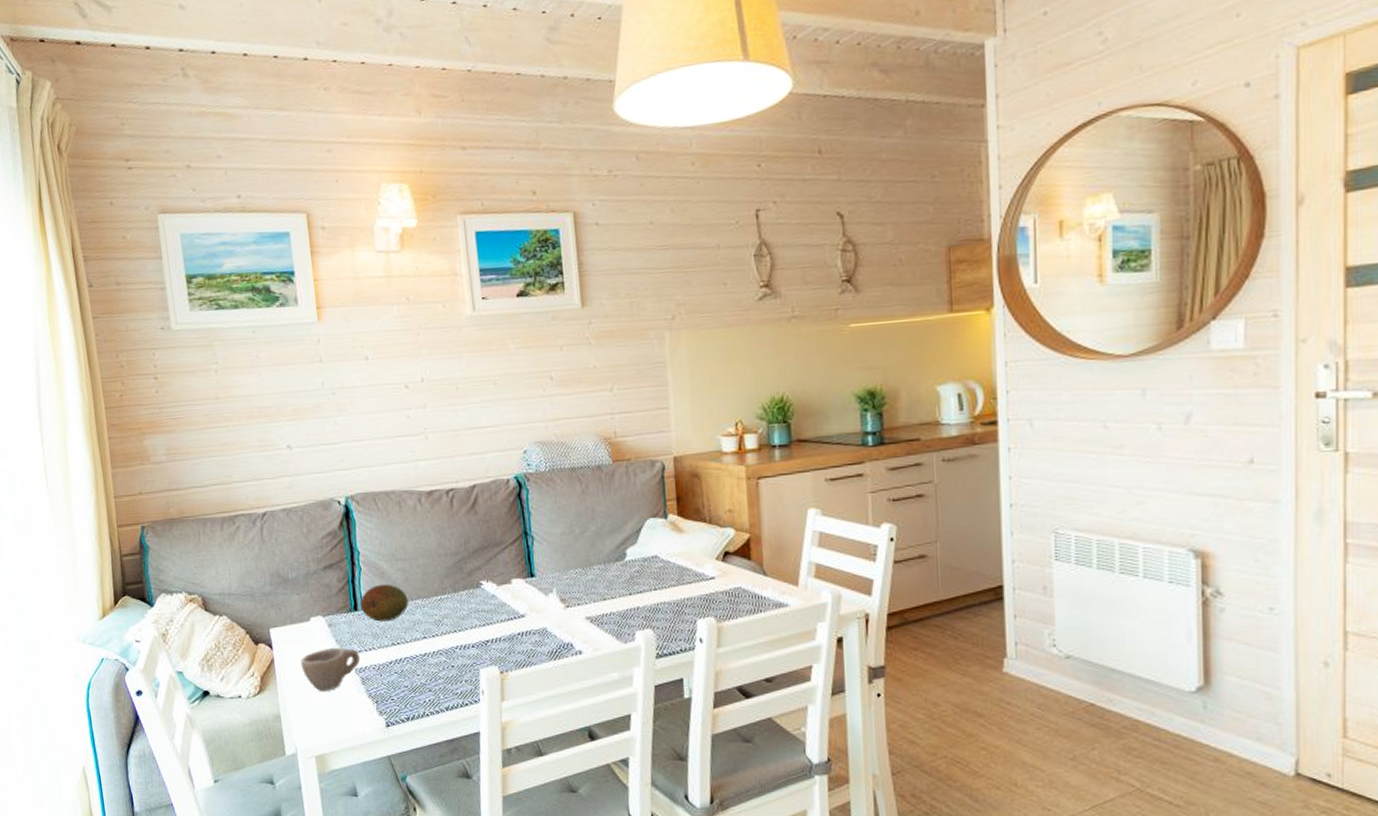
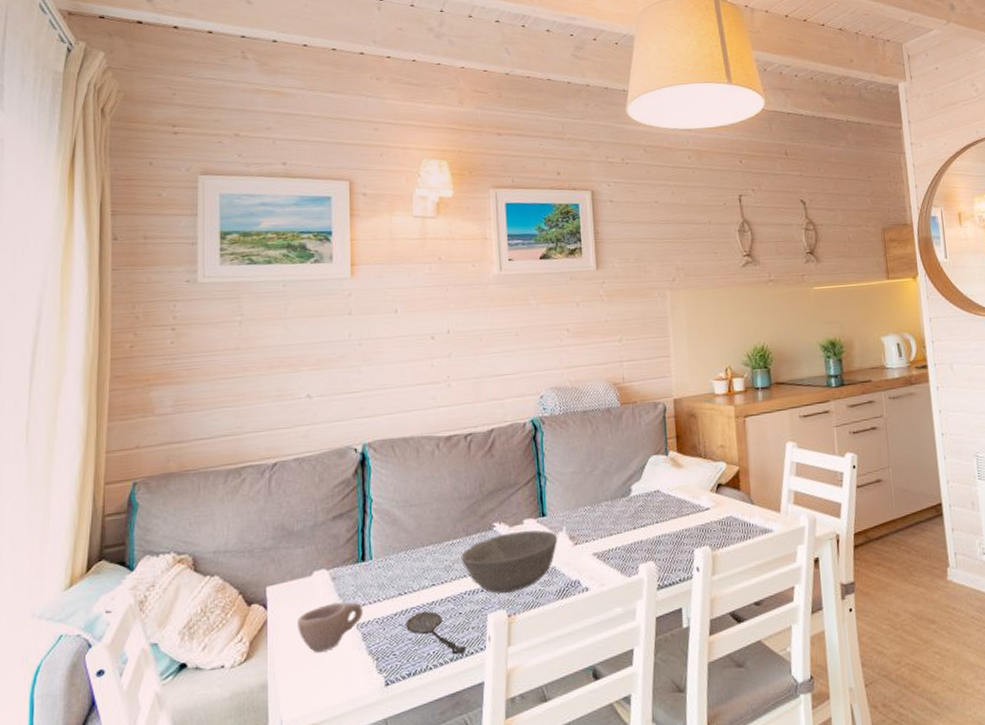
fruit: present [360,584,409,622] -> none [368,531,419,572]
spoon: none [401,662,461,705] -> present [406,611,467,655]
bowl: none [450,591,549,651] -> present [461,530,558,594]

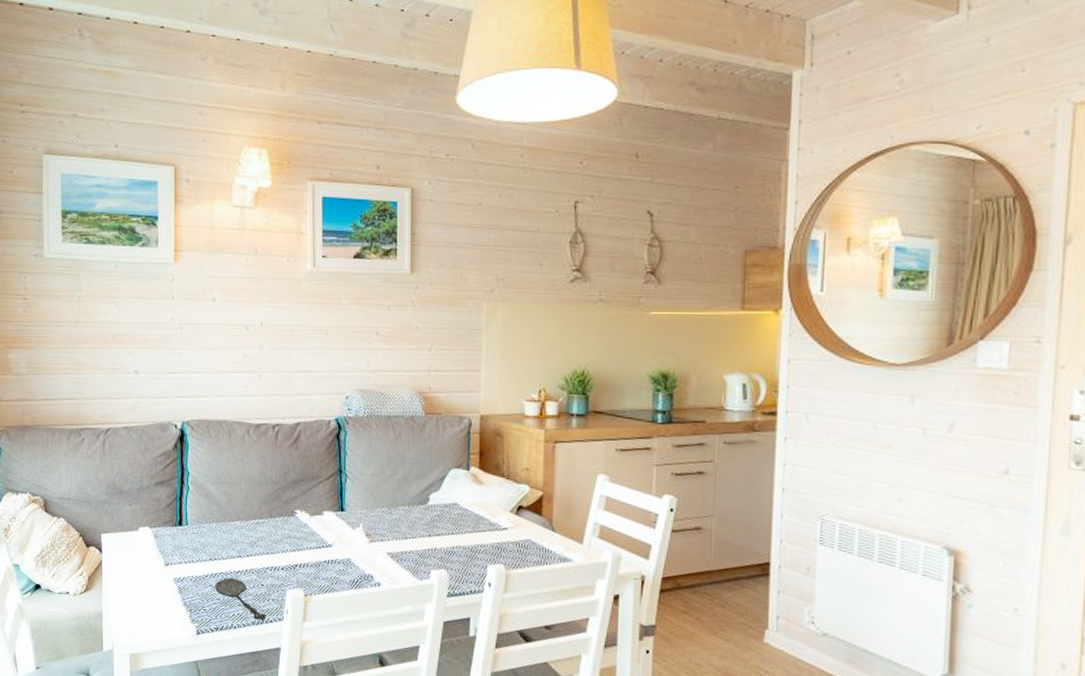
cup: present [297,601,364,652] -> none [126,556,180,596]
bowl: present [461,530,558,594] -> none [265,521,355,576]

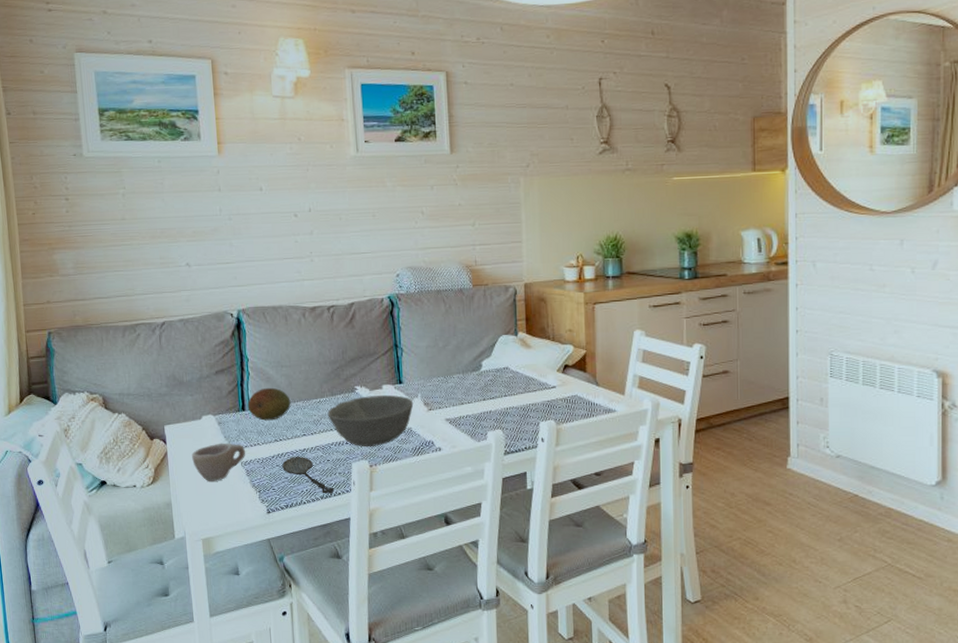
cup: none [126,556,180,596] -> present [192,443,246,481]
fruit: none [185,503,229,538] -> present [247,387,291,421]
bowl: none [265,521,355,576] -> present [327,395,414,447]

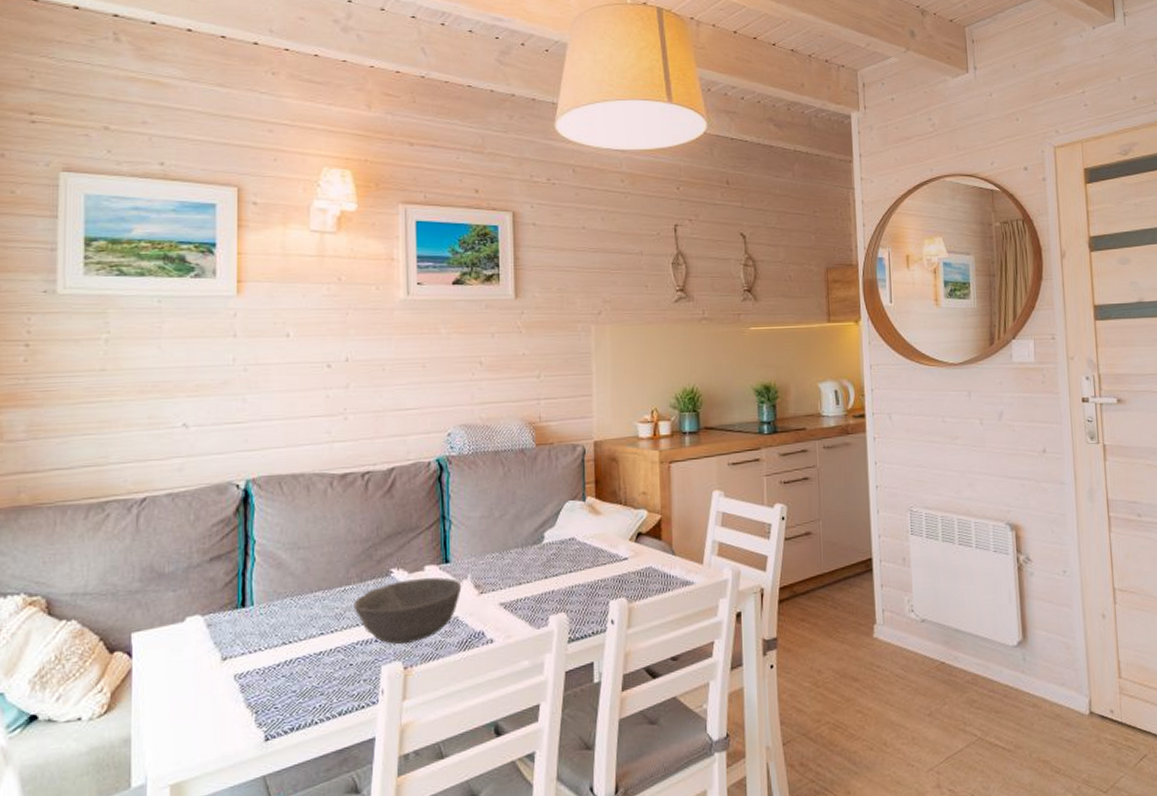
cup: present [192,443,246,481] -> none [167,650,242,704]
fruit: present [247,387,291,421] -> none [249,575,307,619]
spoon: present [282,457,335,494] -> none [290,662,357,709]

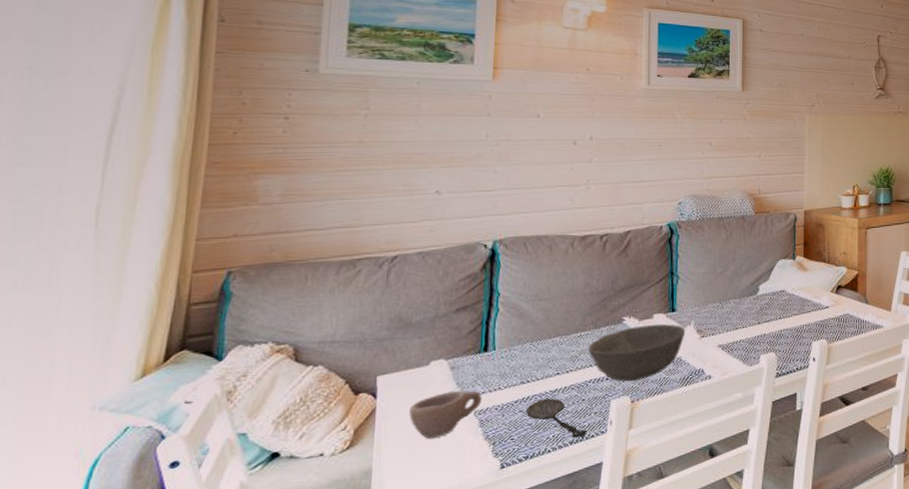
cup: none [167,650,242,704] -> present [409,390,483,439]
spoon: none [290,662,357,709] -> present [526,398,587,439]

